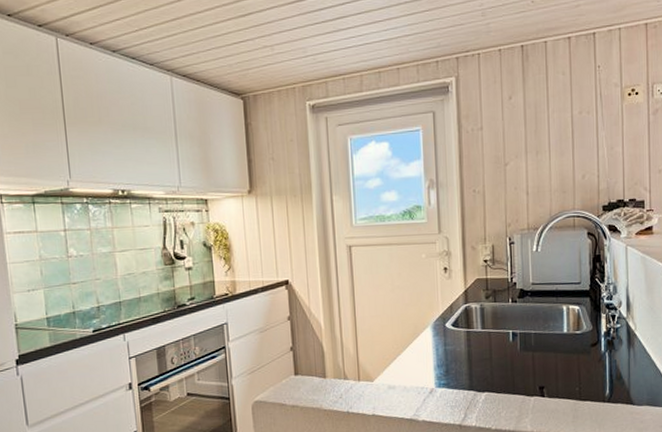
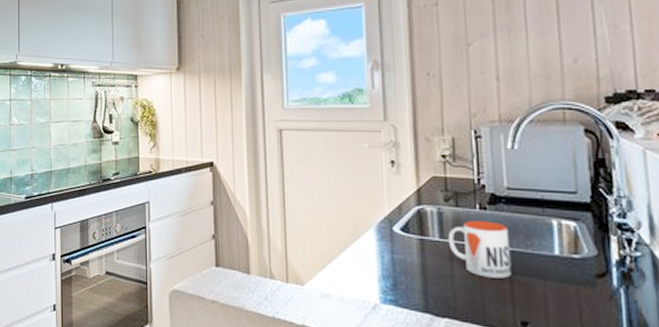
mug: none [488,311,534,357] -> present [448,220,512,279]

